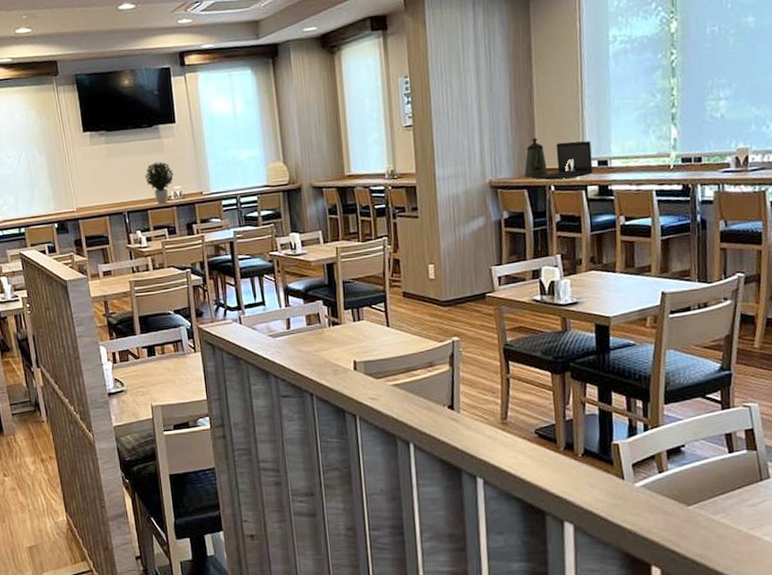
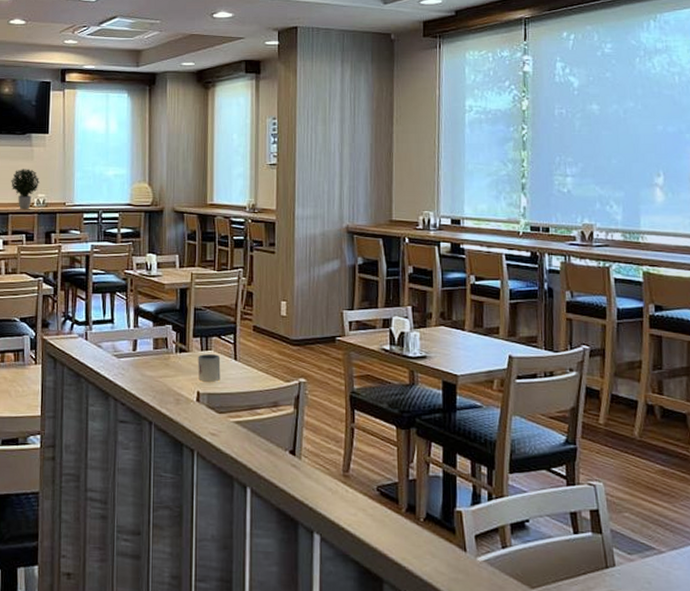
cup: none [351,324,375,352] -> present [197,354,221,383]
coffee pot: present [524,138,548,178] -> none [380,190,403,228]
laptop: present [535,140,593,180] -> none [390,198,446,233]

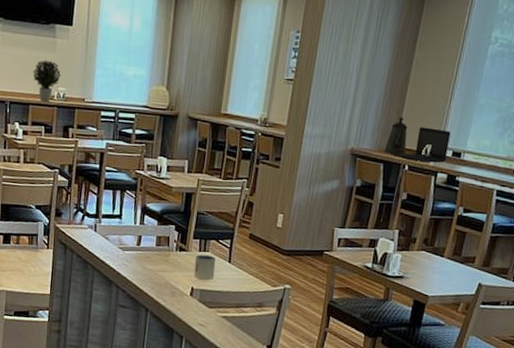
coffee pot: none [380,190,403,228] -> present [384,117,408,155]
laptop: none [390,198,446,233] -> present [393,127,451,163]

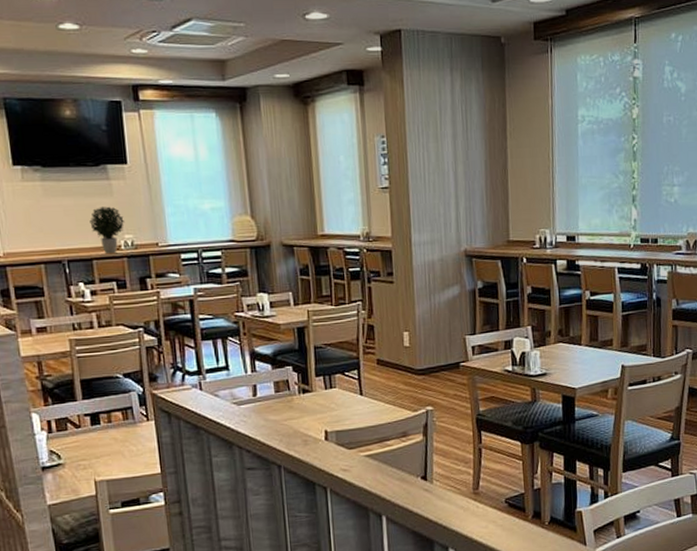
cup: present [194,255,216,281] -> none [322,392,348,421]
coffee pot: present [384,117,408,155] -> none [498,209,520,249]
laptop: present [393,127,451,163] -> none [508,215,562,252]

